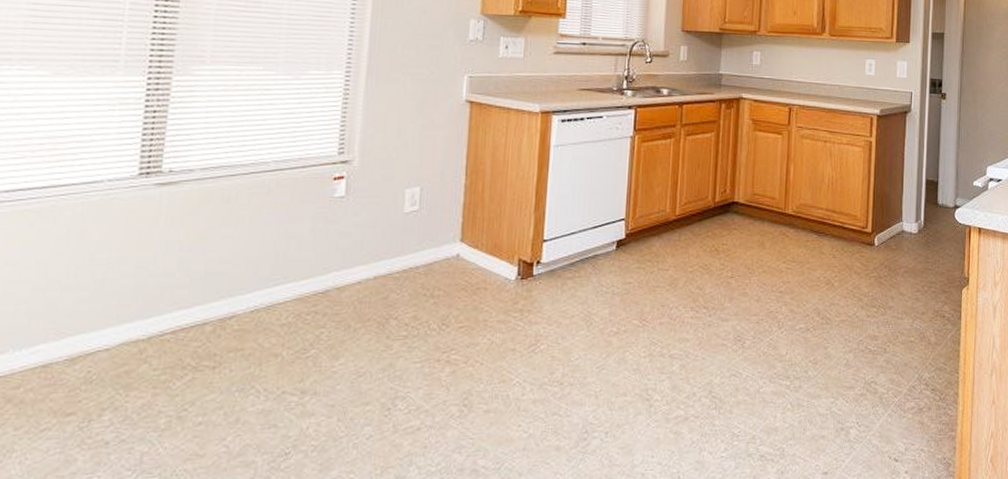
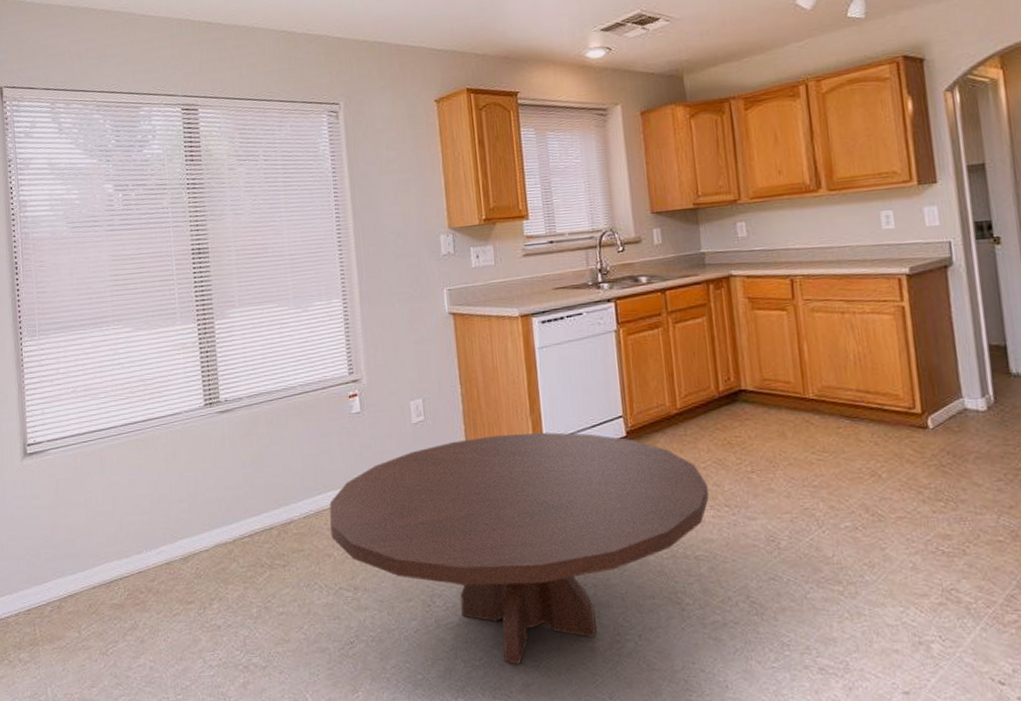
round table: none [282,231,692,468] -> present [329,432,709,664]

